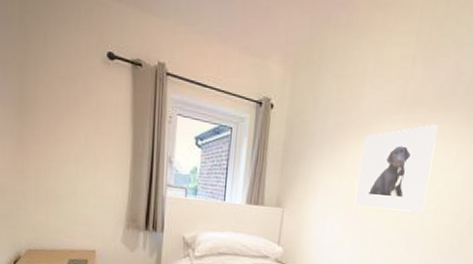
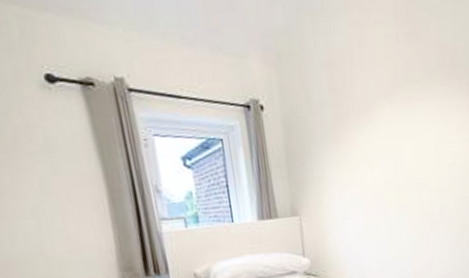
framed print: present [354,124,439,213] -> none [367,100,440,197]

